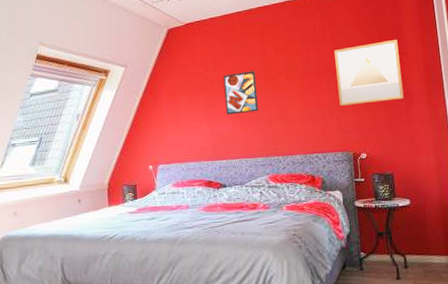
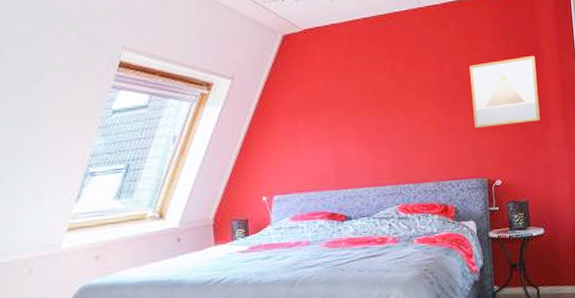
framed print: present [223,71,259,115] -> none [348,87,388,138]

